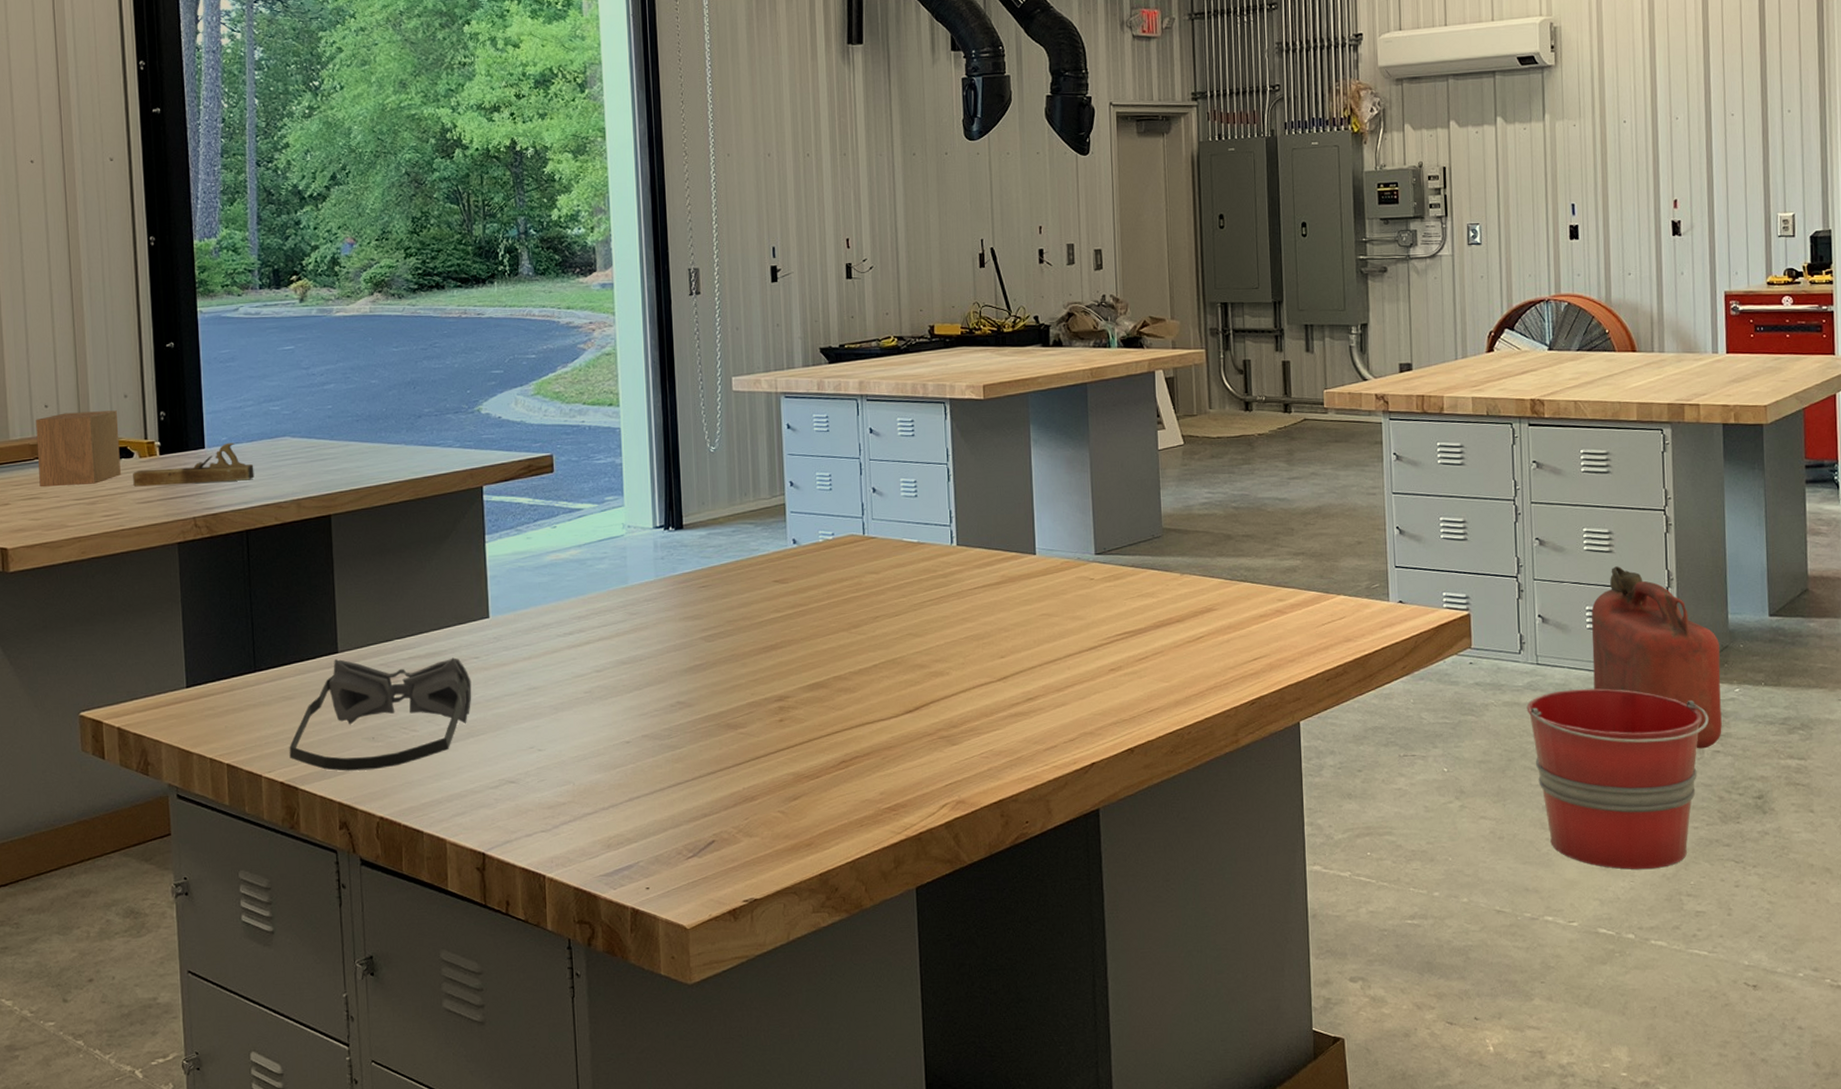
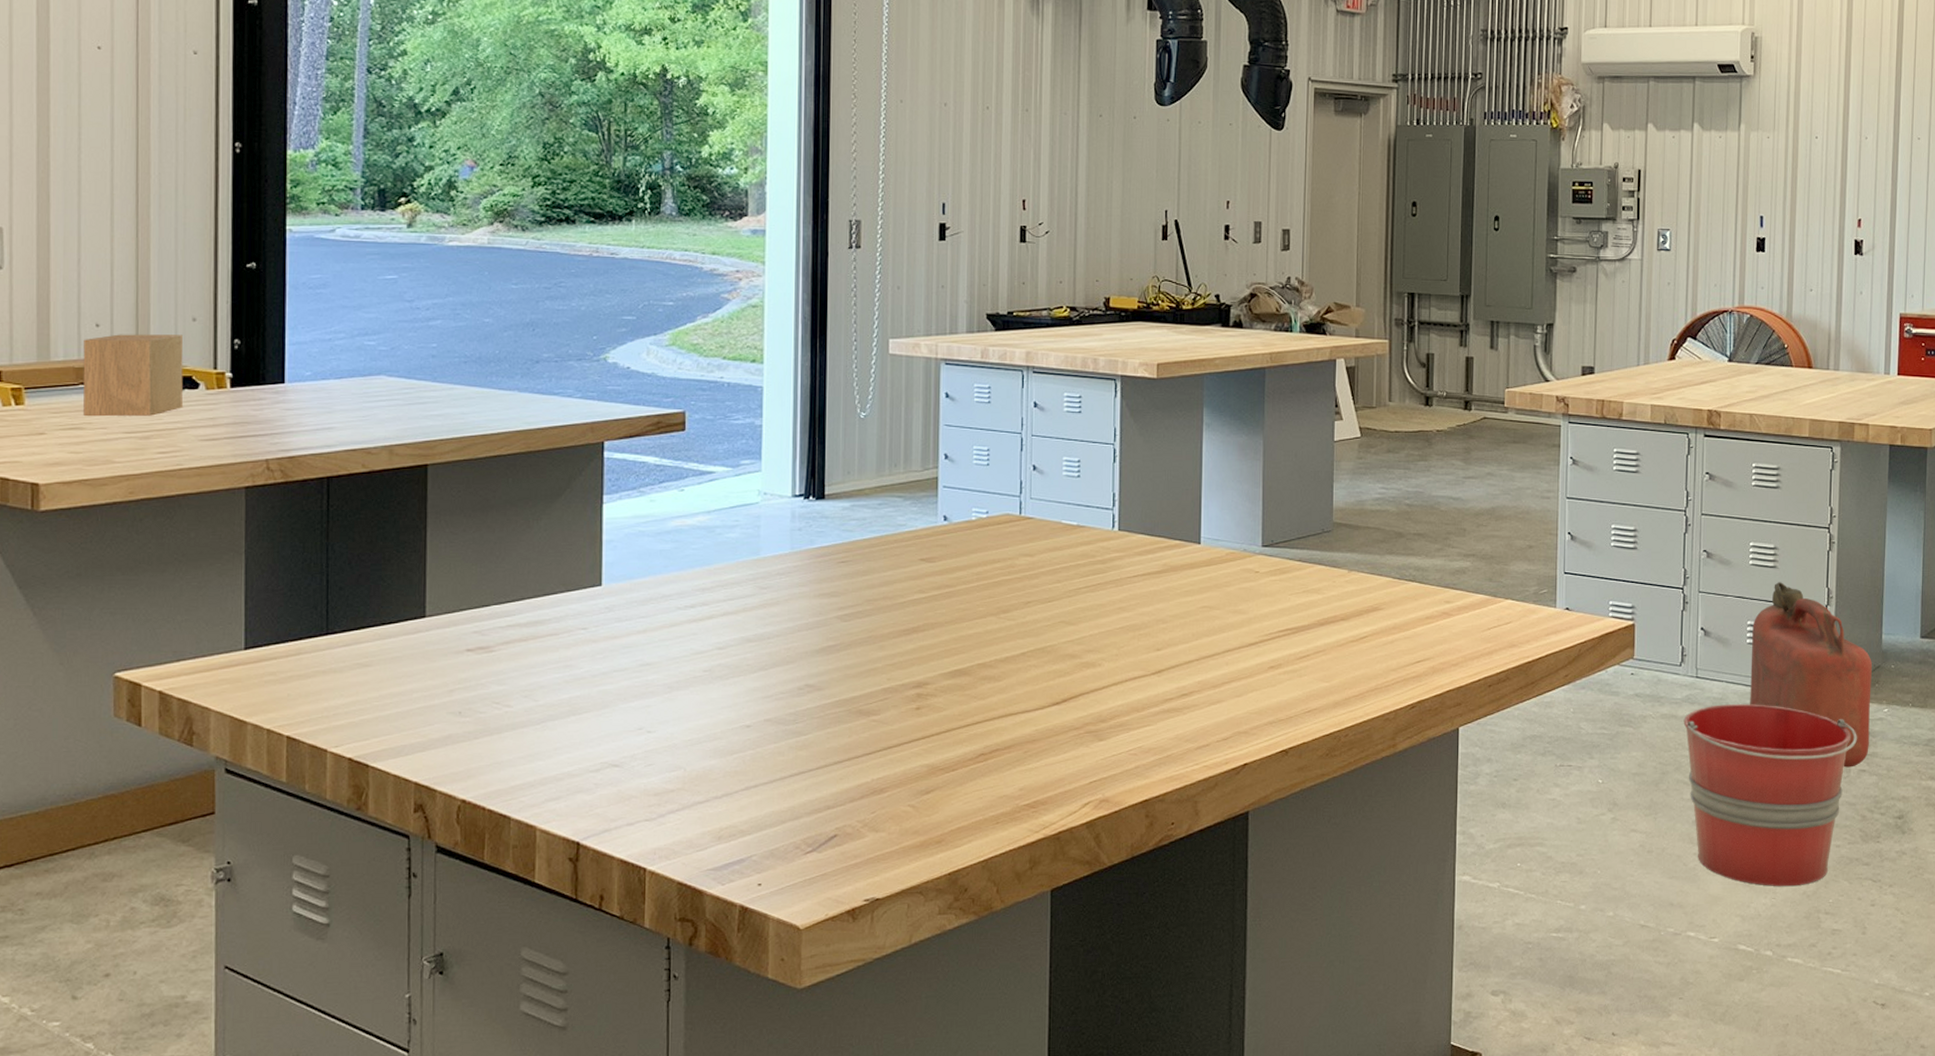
hand plane: present [133,442,254,487] -> none [197,378,341,422]
bow tie: present [289,657,472,771] -> none [361,623,577,748]

